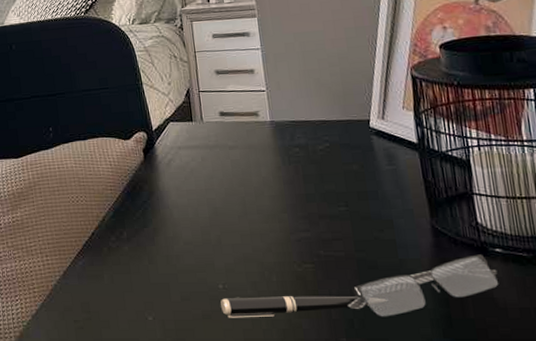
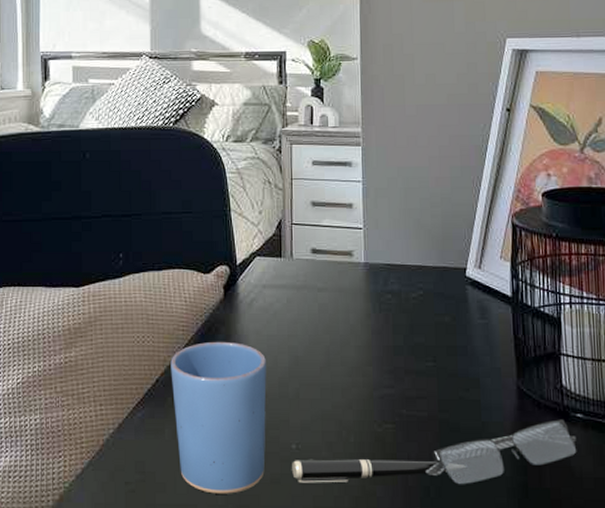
mug: none [102,197,196,329] -> present [170,341,267,494]

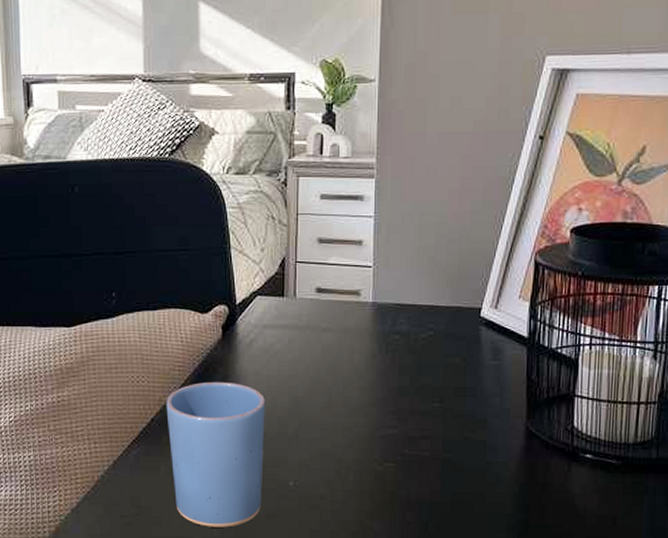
pen: present [292,459,447,483] -> none [289,496,447,518]
glasses: present [425,419,577,485] -> none [425,459,583,521]

